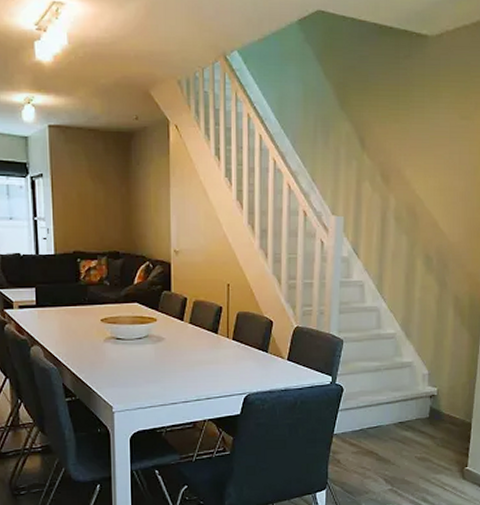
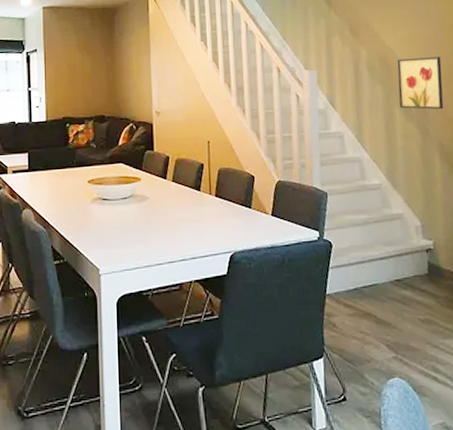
wall art: none [421,209,468,264] -> present [397,57,444,110]

